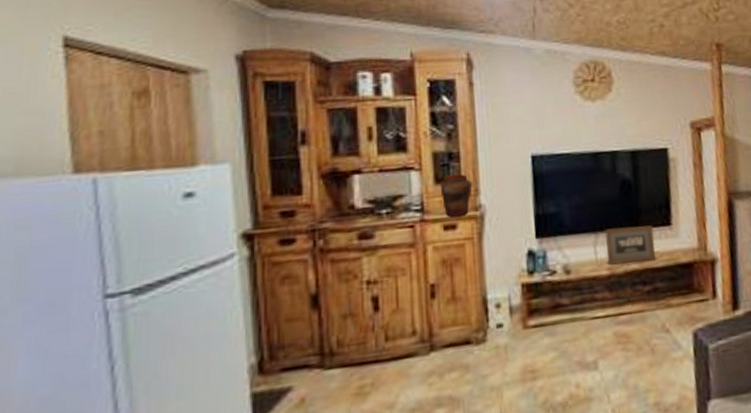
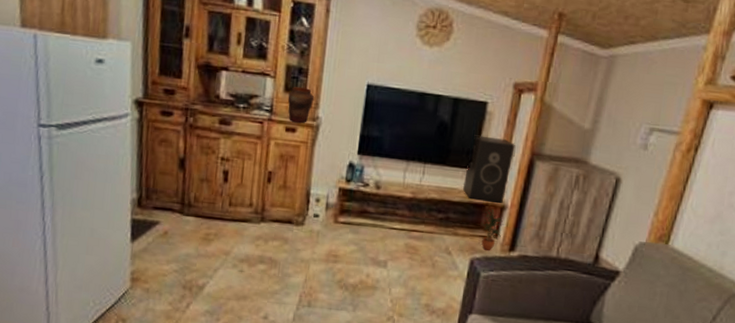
picture frame: present [605,225,656,265] -> none [412,160,458,195]
speaker: none [662,184,712,260] -> present [463,135,515,204]
potted plant: none [693,266,720,316] -> present [480,209,505,250]

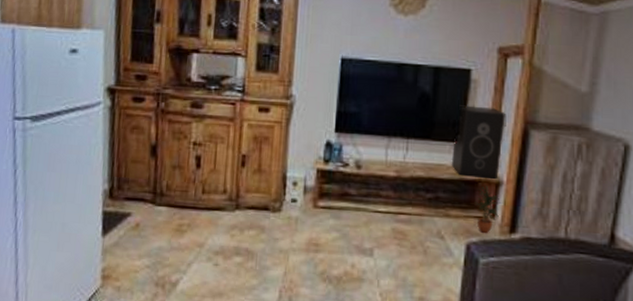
vase: present [288,87,314,124] -> none [260,65,286,103]

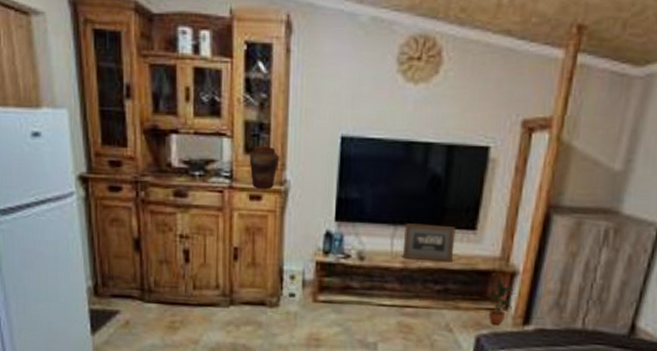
vase: none [260,65,286,103] -> present [249,146,279,190]
picture frame: none [396,135,444,172] -> present [402,223,456,263]
speaker: present [452,105,505,180] -> none [464,188,526,269]

